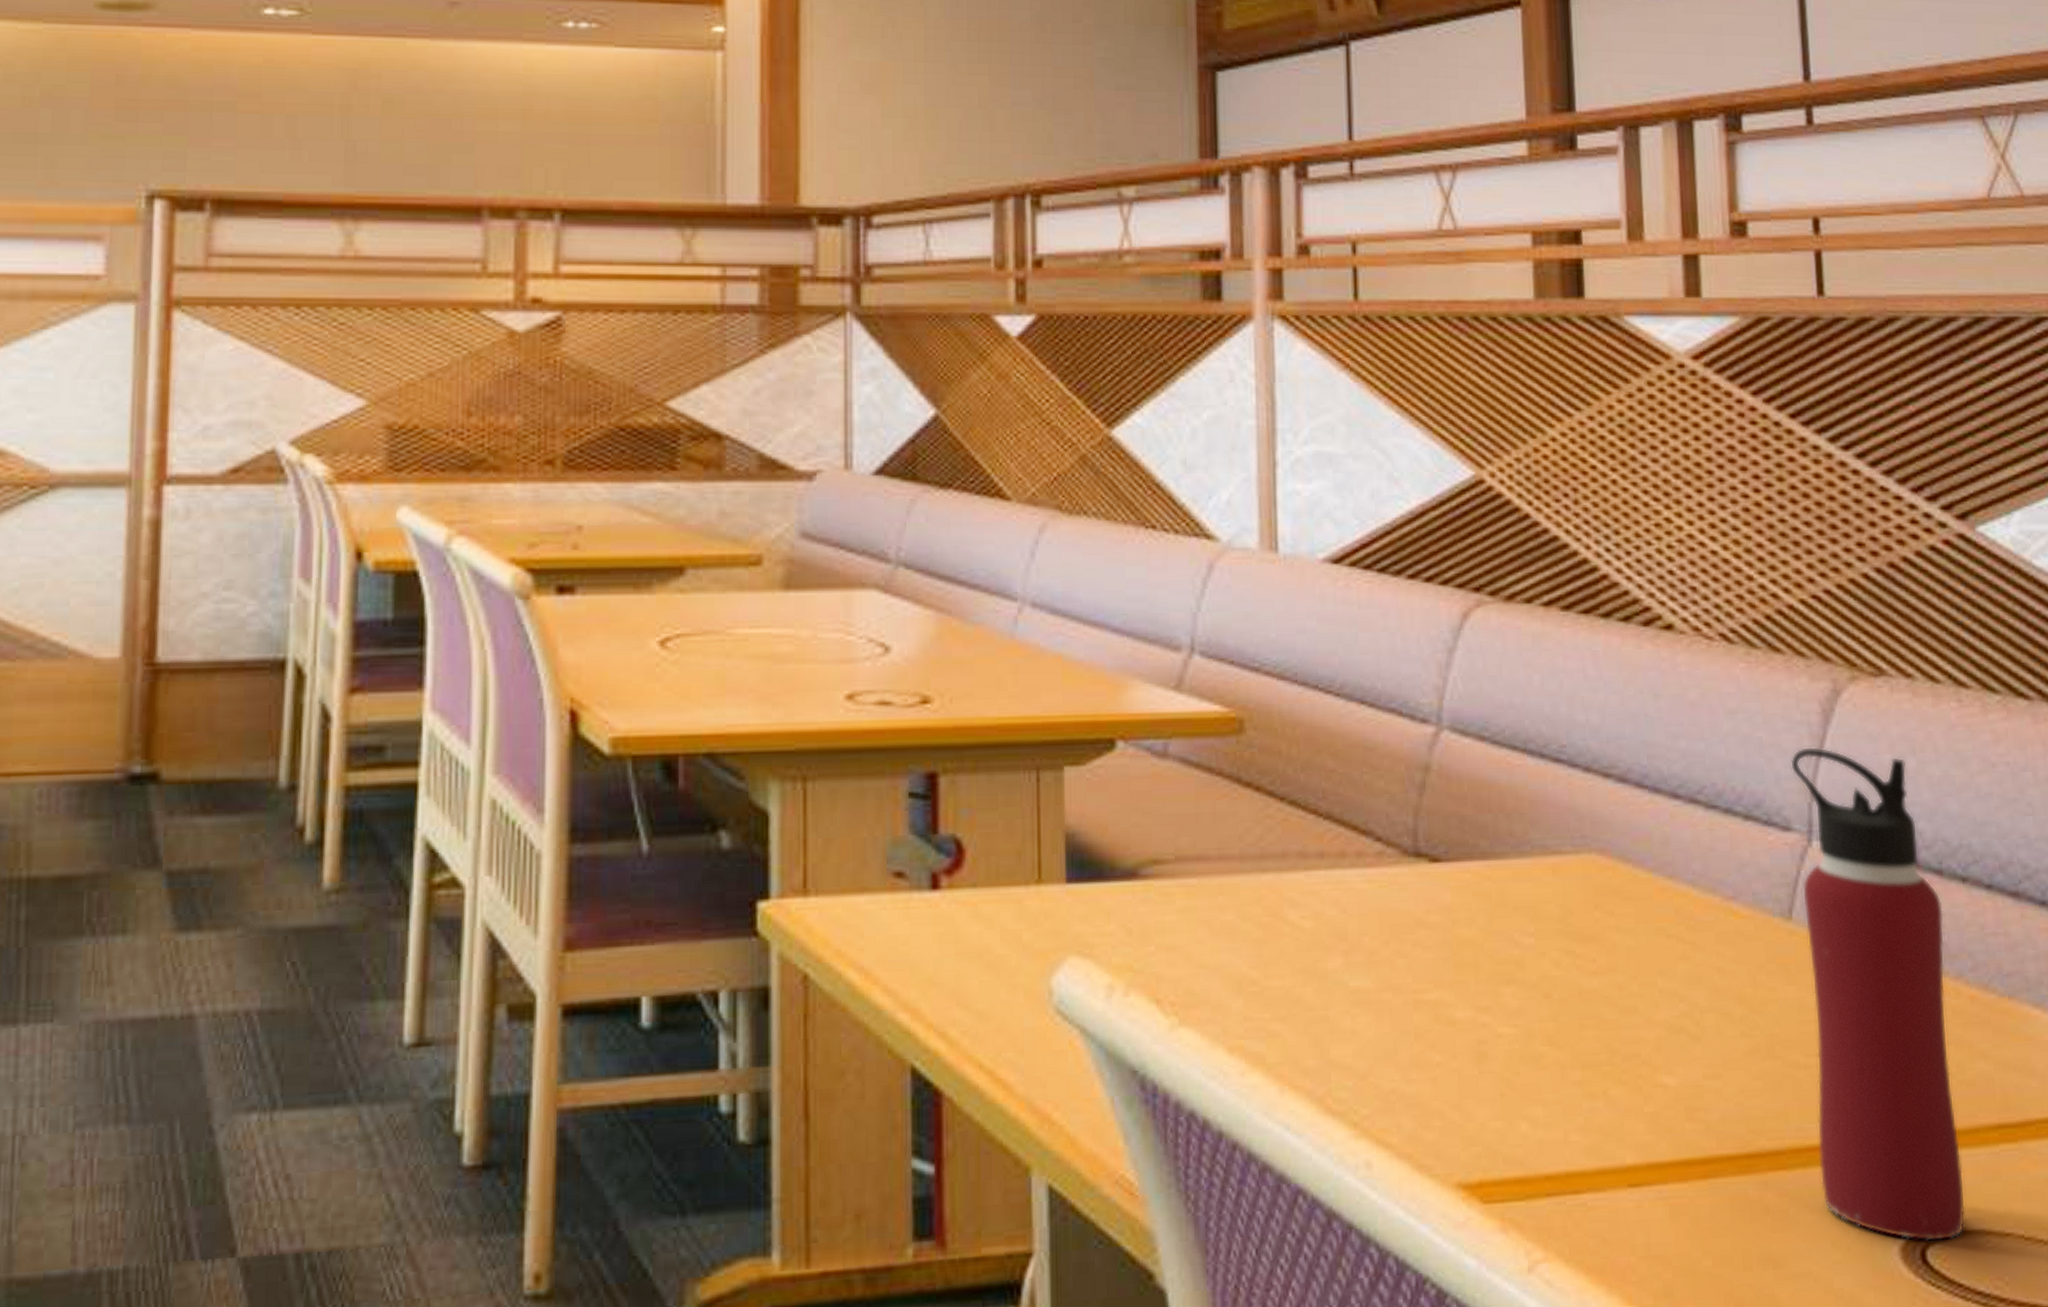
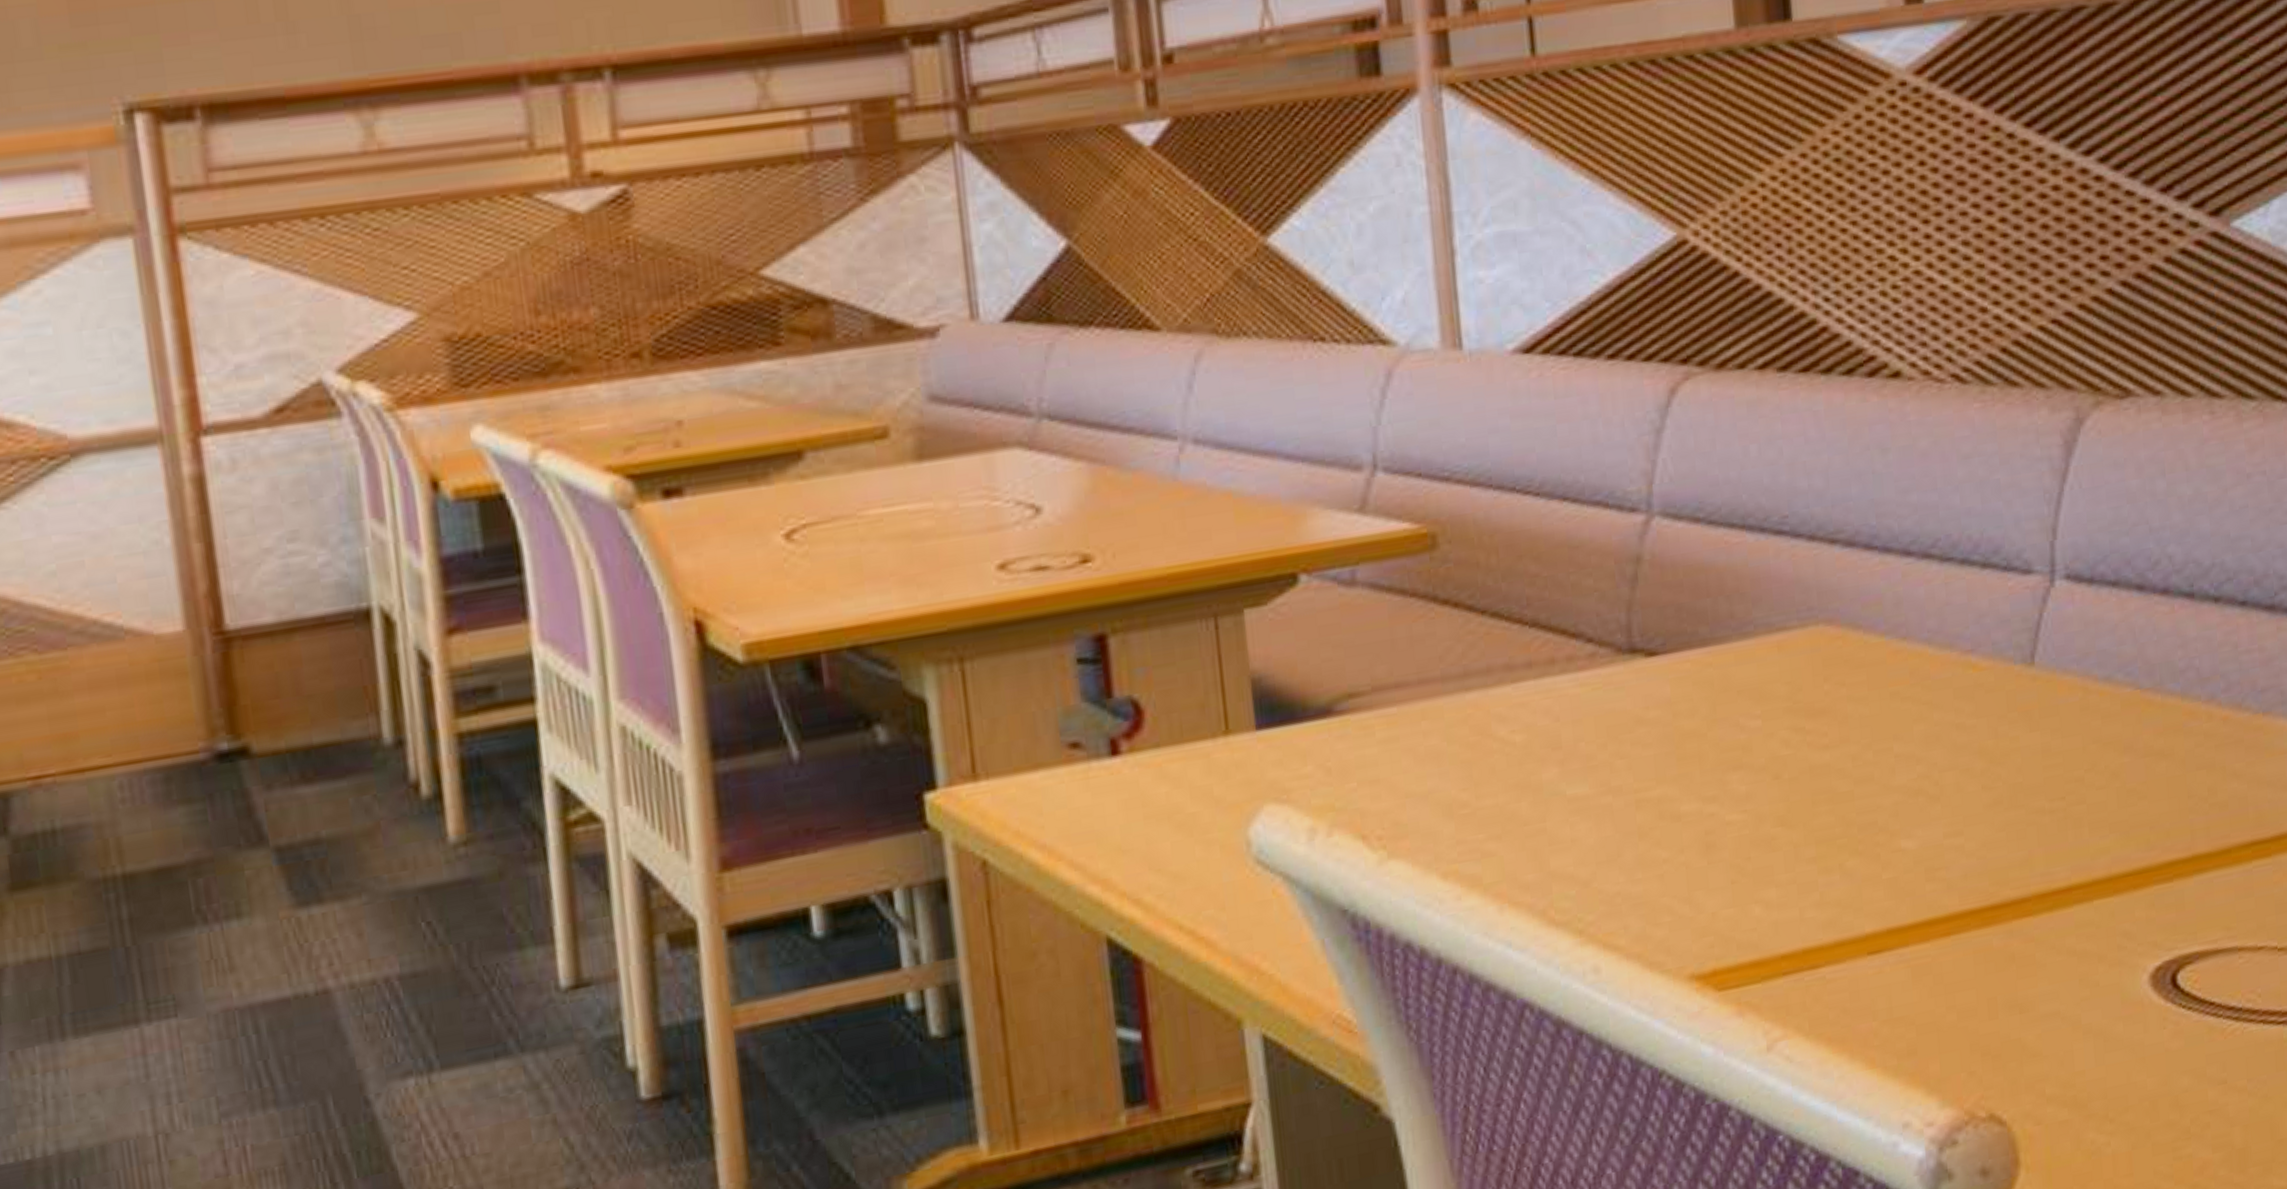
water bottle: present [1790,746,1966,1242] -> none [2031,480,2217,967]

